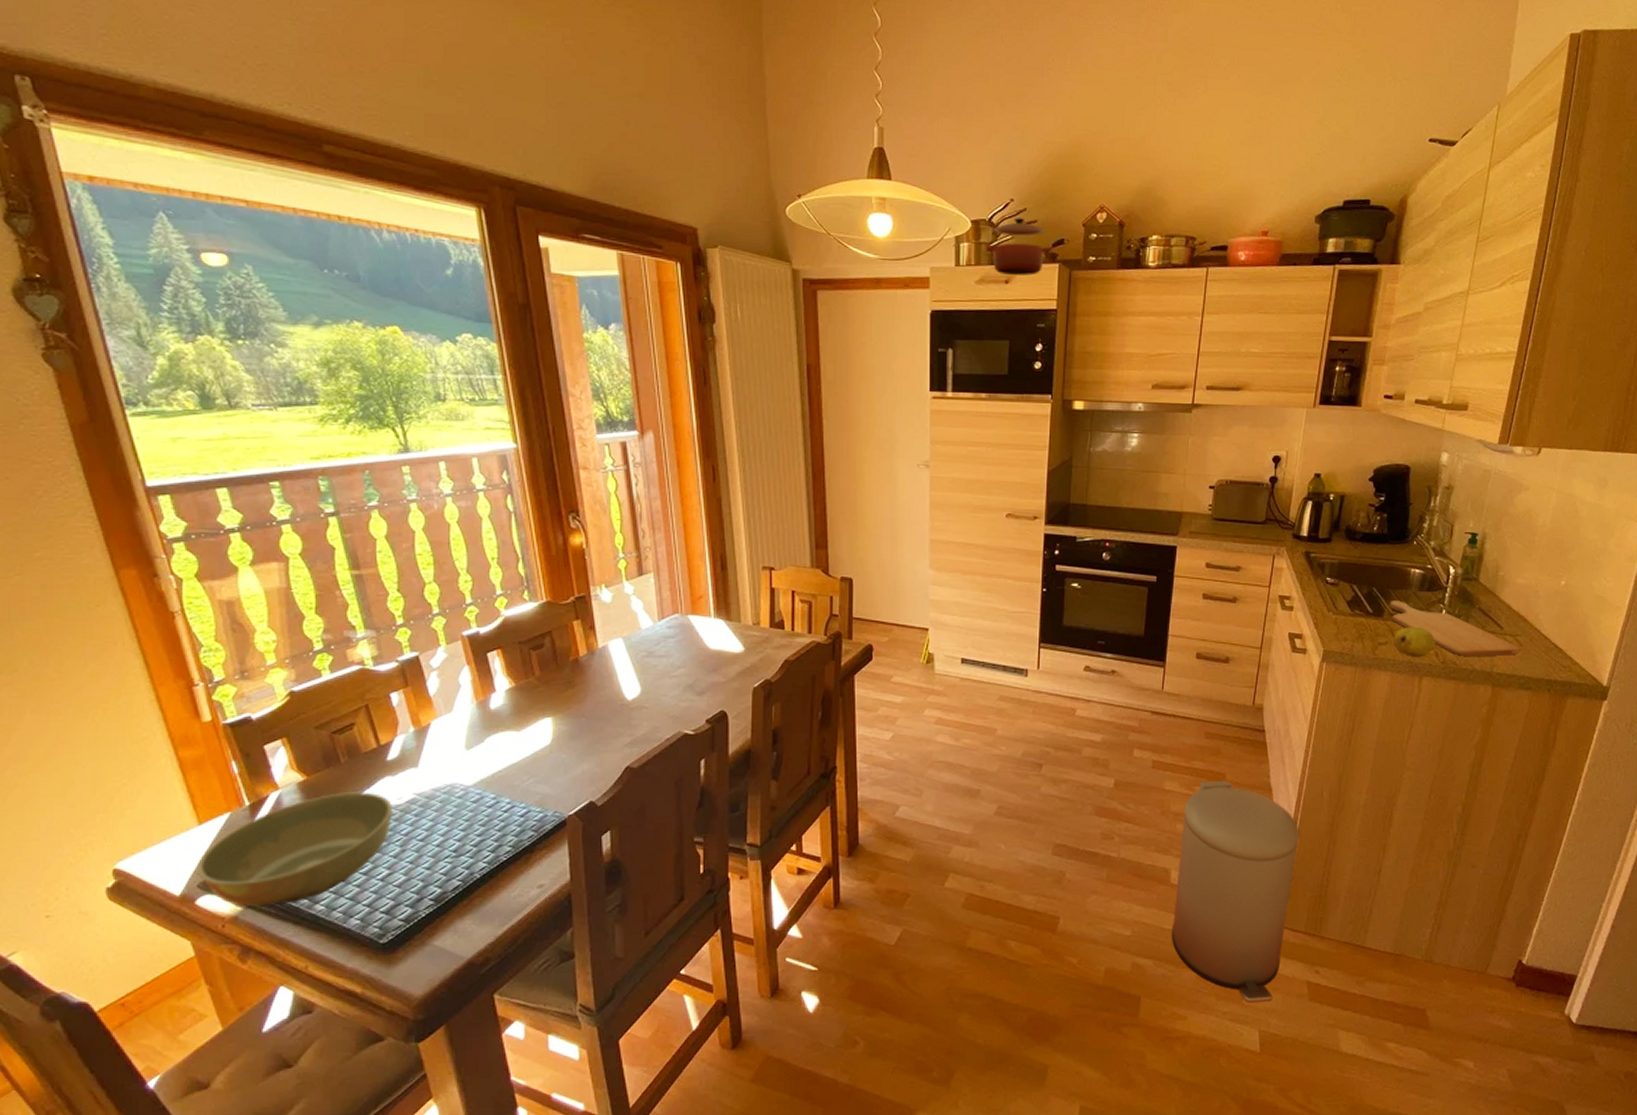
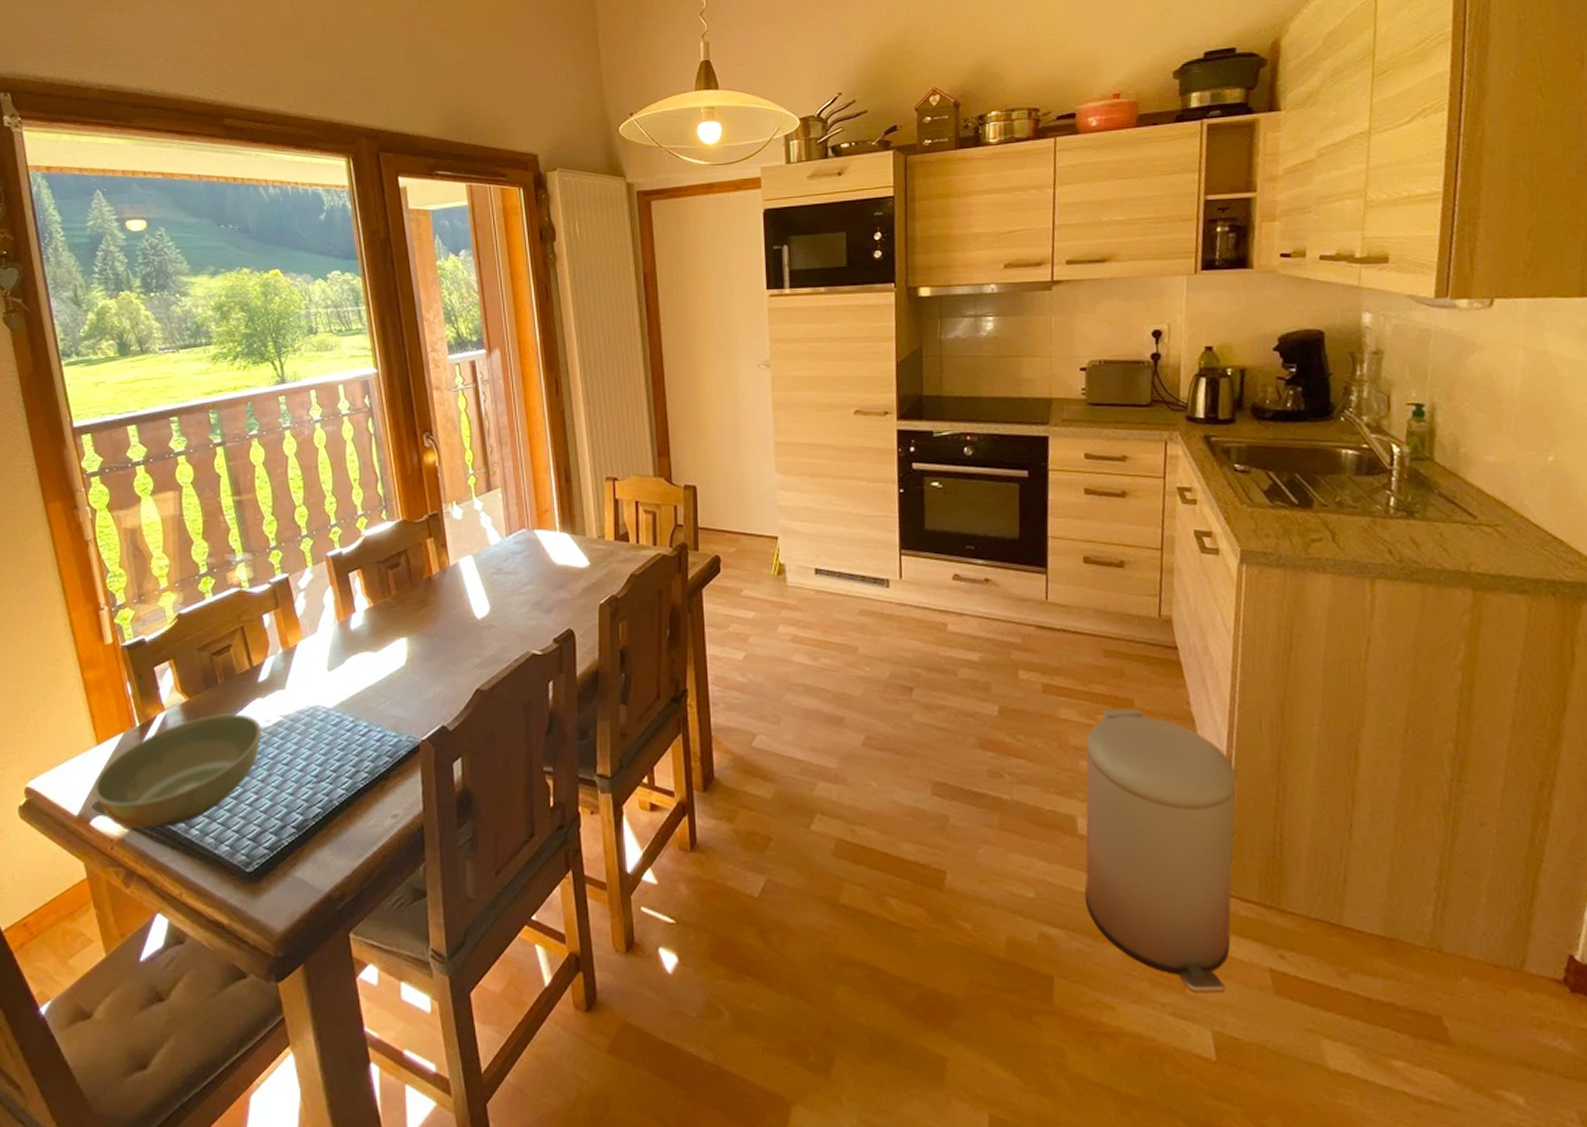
saucepan: present [984,218,1053,276] -> none [814,110,886,168]
chopping board: present [1389,601,1520,656] -> none [1318,488,1505,553]
fruit: present [1394,627,1436,658] -> none [1330,518,1388,556]

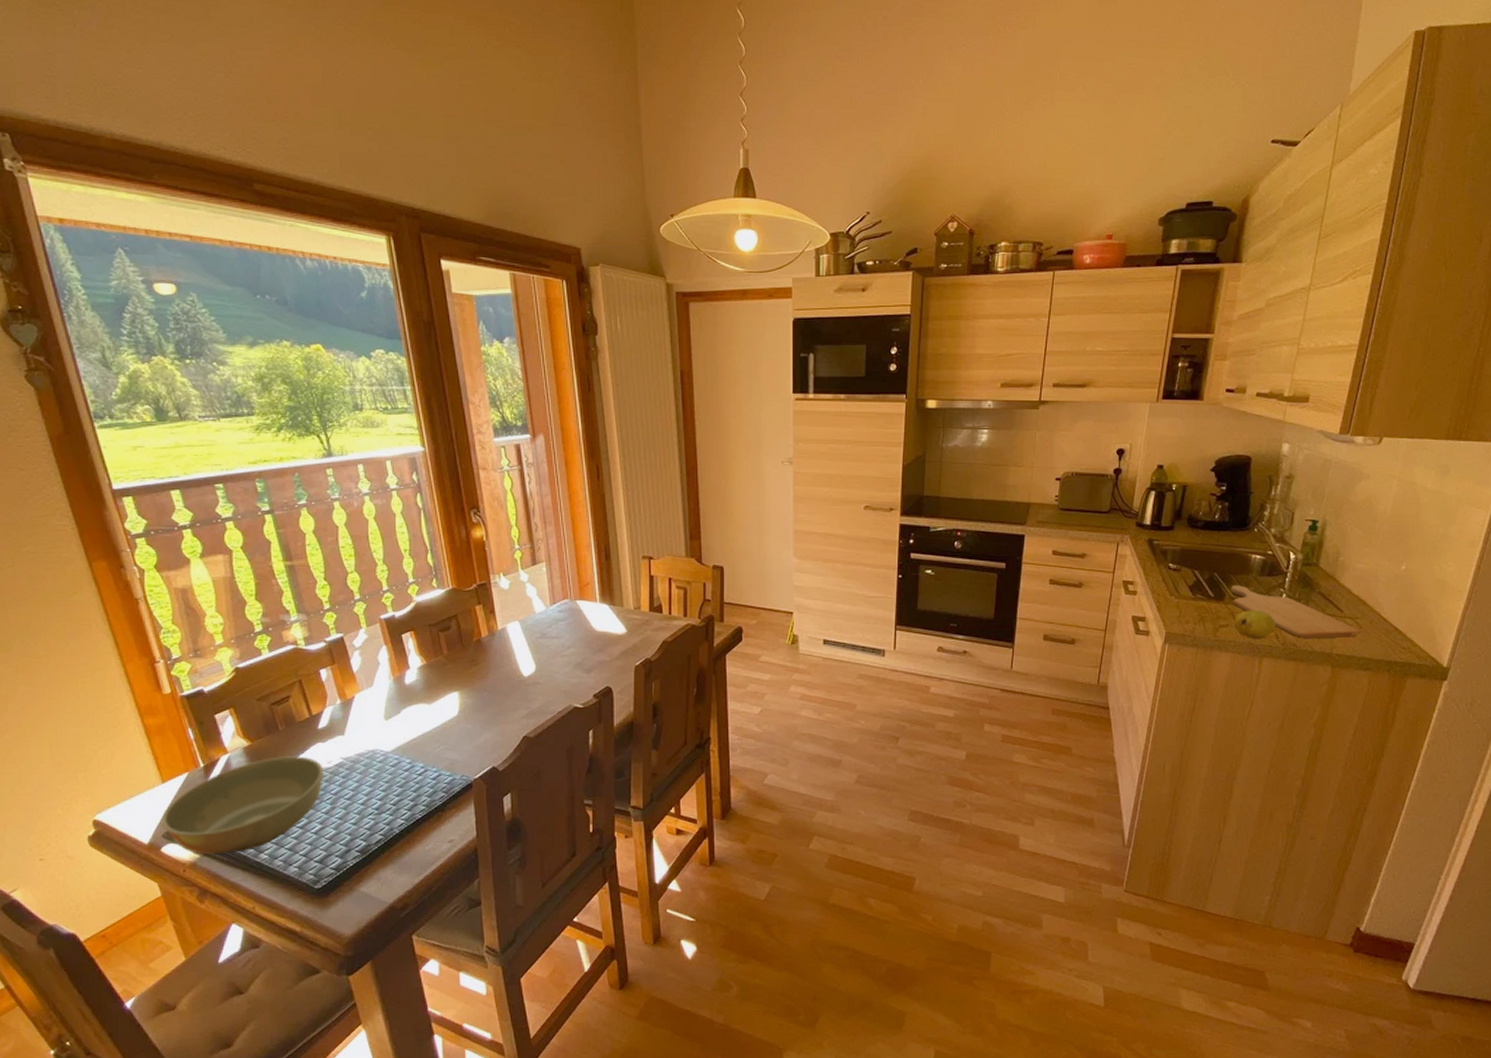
pedal bin: present [1085,709,1237,994] -> none [1021,755,1142,962]
chopping board: none [1318,488,1505,553] -> present [1230,585,1360,638]
fruit: none [1330,518,1388,556] -> present [1234,610,1276,640]

